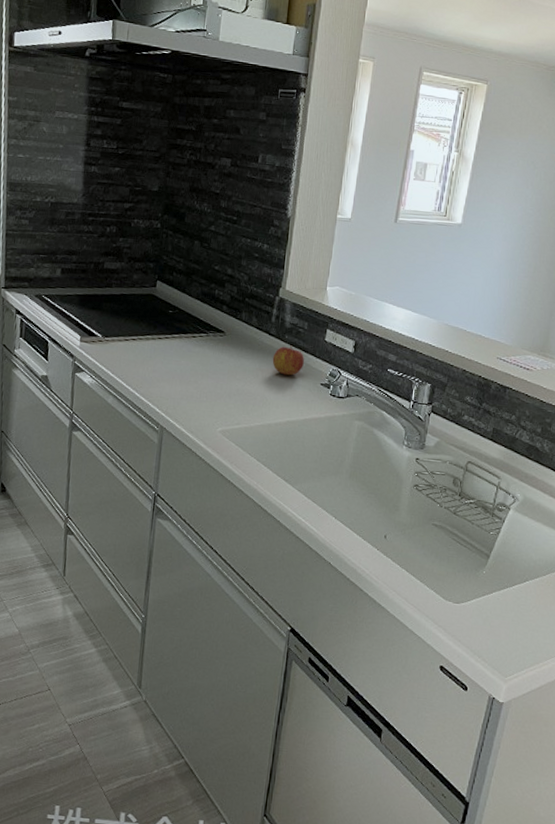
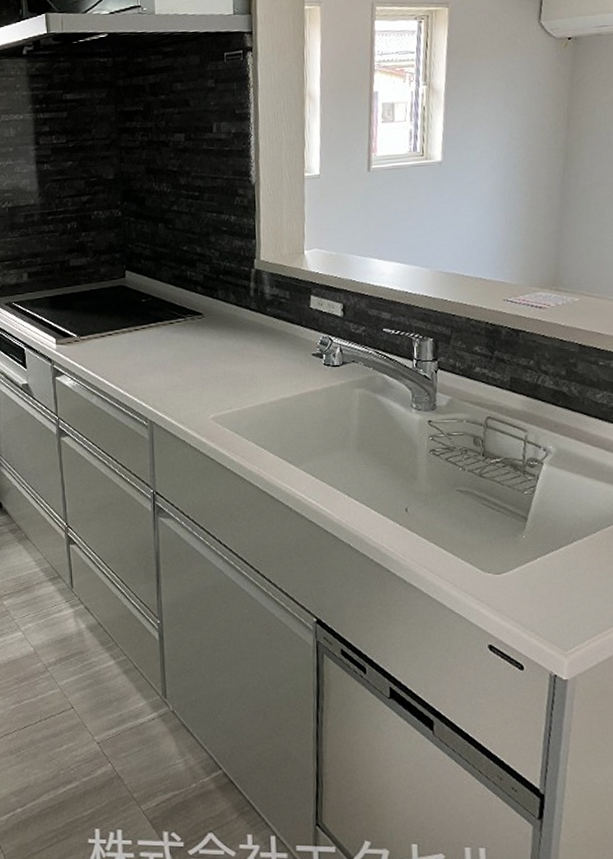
apple: present [272,345,304,376] -> none [257,318,291,350]

